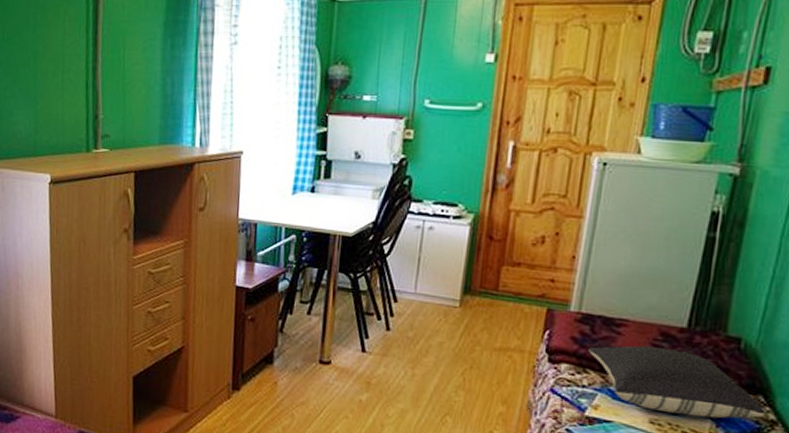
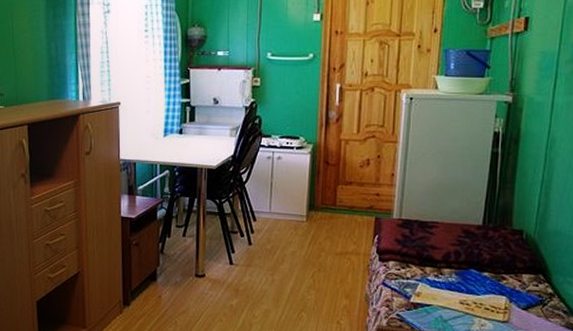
pillow: present [588,345,766,419] -> none [409,242,545,296]

